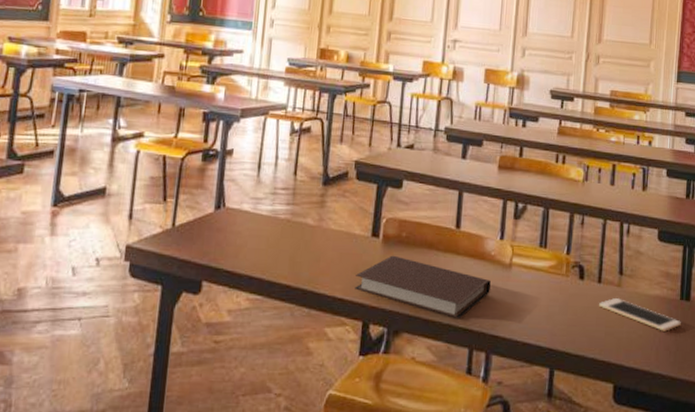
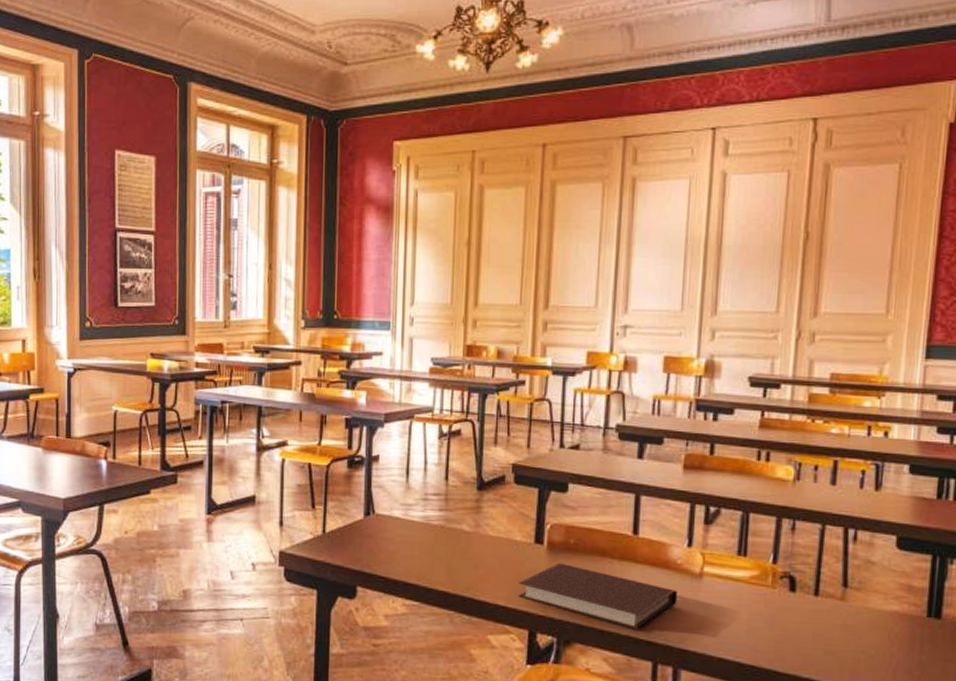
cell phone: present [599,298,681,331] -> none [816,613,928,652]

